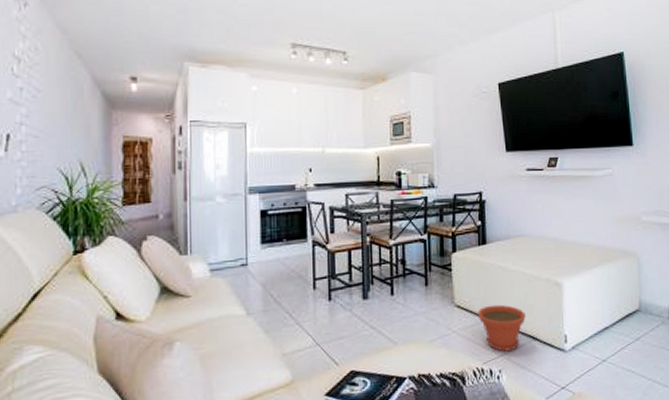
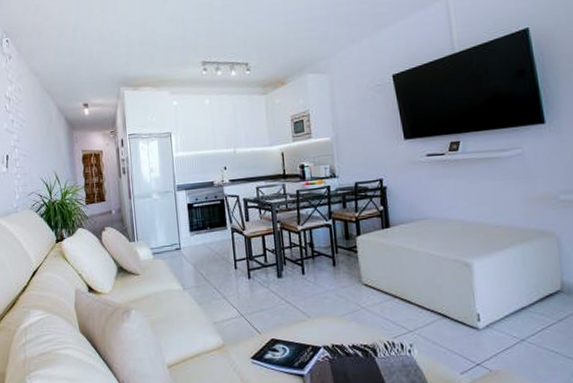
plant pot: present [477,304,526,352] -> none [385,283,435,328]

